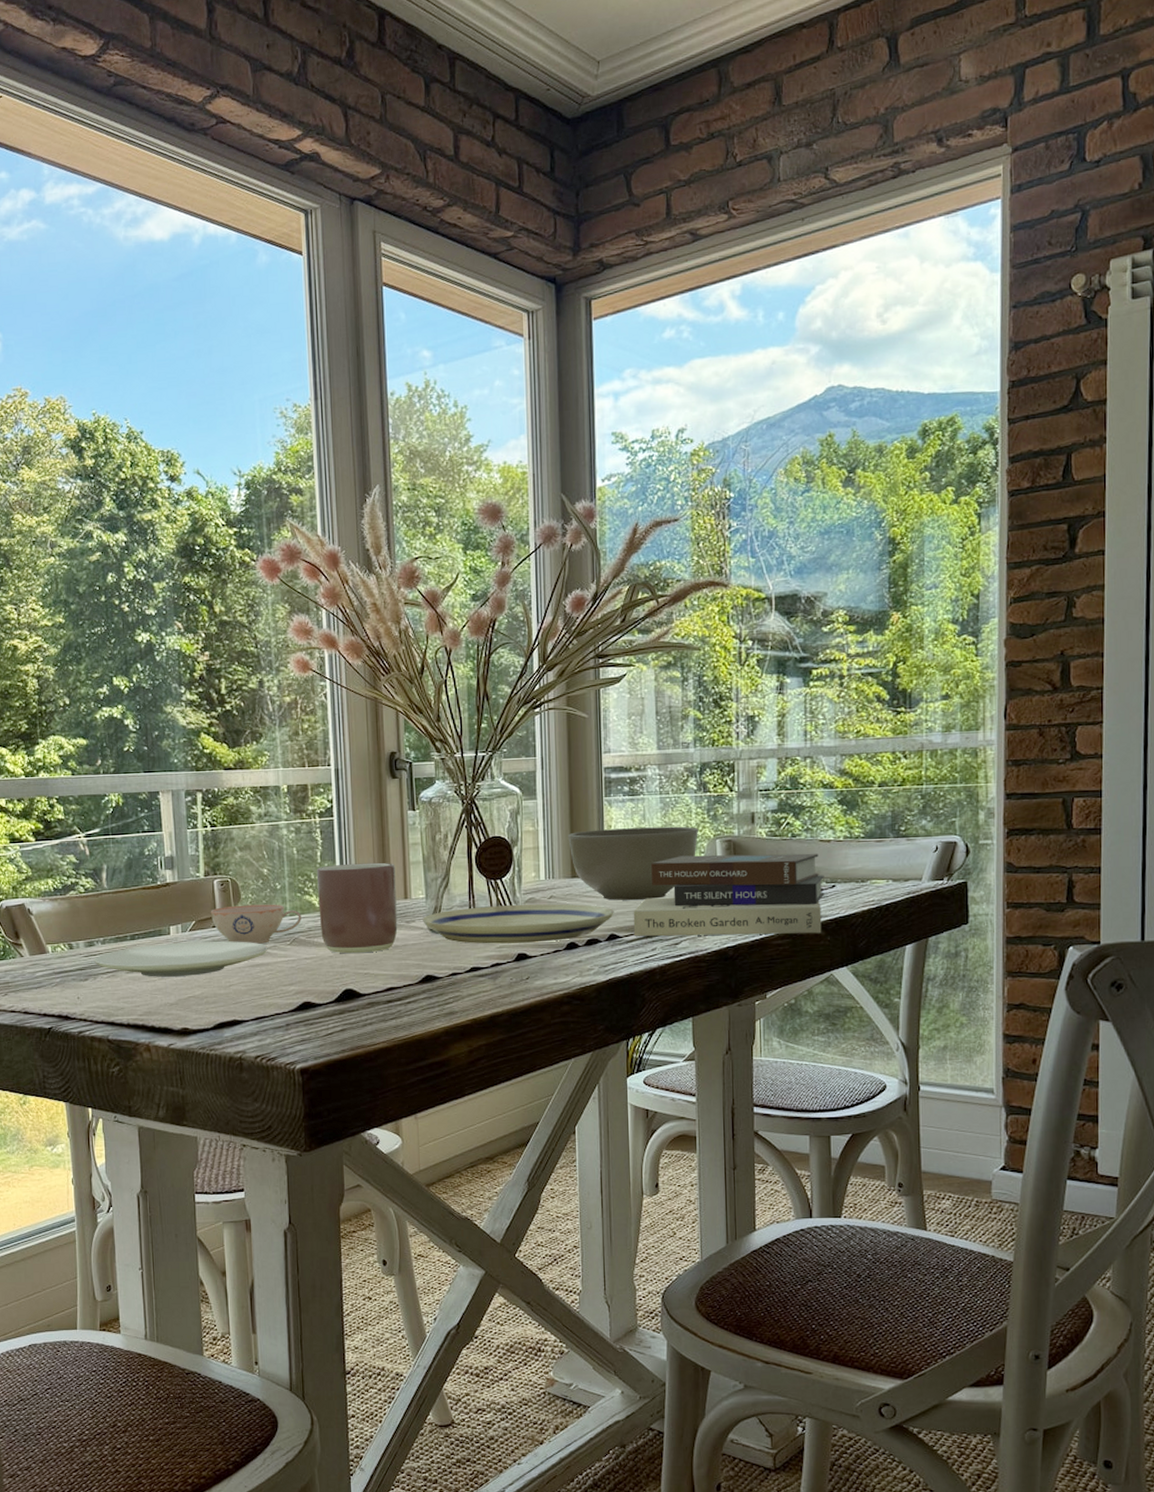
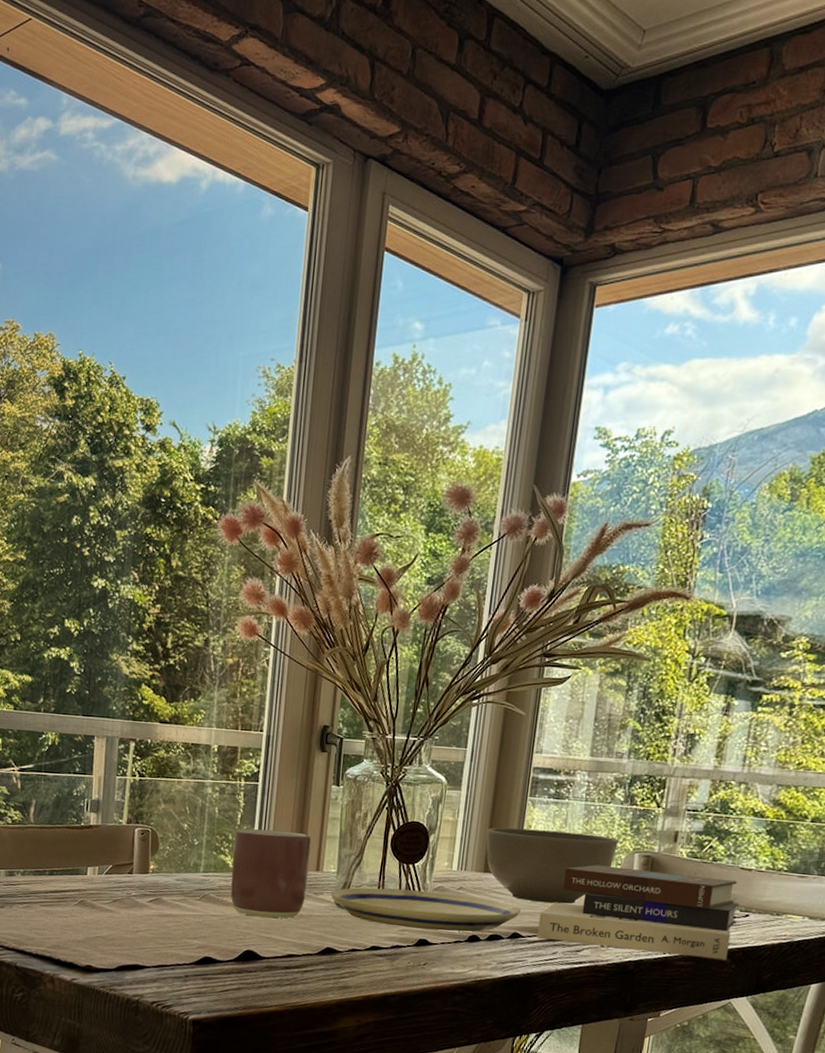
plate: present [94,940,268,977] -> none [12,882,178,918]
teacup: present [210,904,301,944] -> none [127,855,214,896]

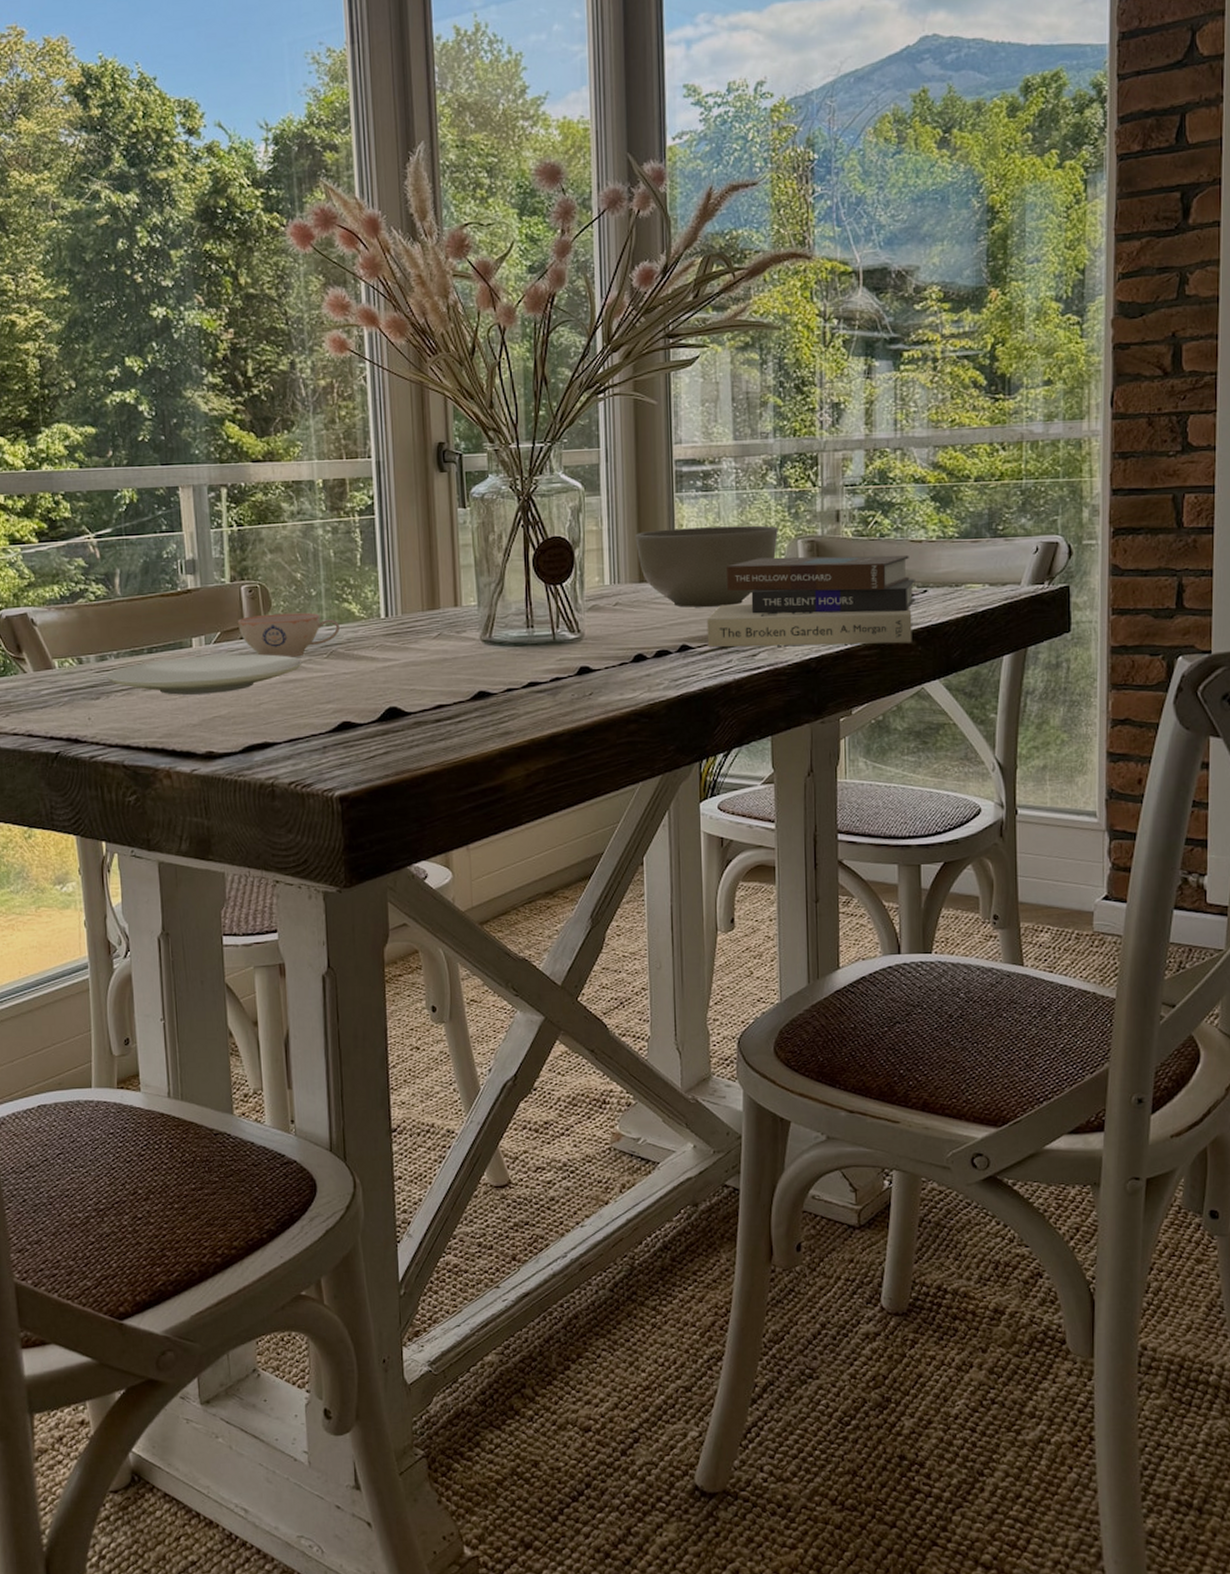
plate: none [12,882,178,918] -> present [107,653,302,695]
teacup: none [127,855,214,896] -> present [237,612,340,657]
mug: present [230,828,312,919] -> none [355,566,447,668]
plate: present [331,887,521,932] -> none [475,611,686,656]

